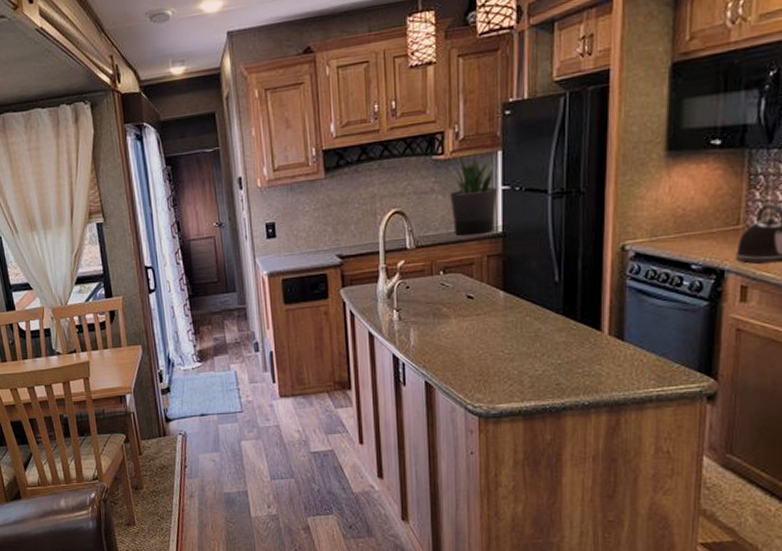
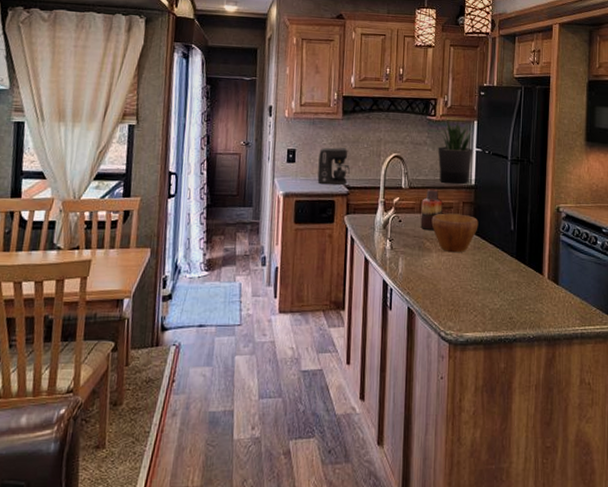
coffee maker: none [302,212,342,258] -> present [317,147,351,185]
vase: none [433,245,461,294] -> present [420,189,443,231]
bowl: none [447,270,510,316] -> present [431,213,479,252]

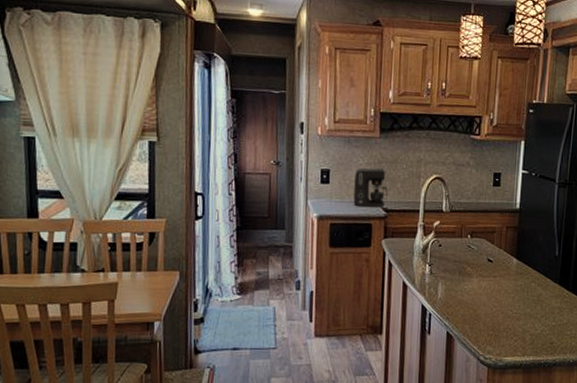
vase: present [420,189,443,231] -> none [461,213,485,256]
bowl: present [431,213,479,252] -> none [473,237,522,278]
planter: present [437,120,473,185] -> none [481,139,520,208]

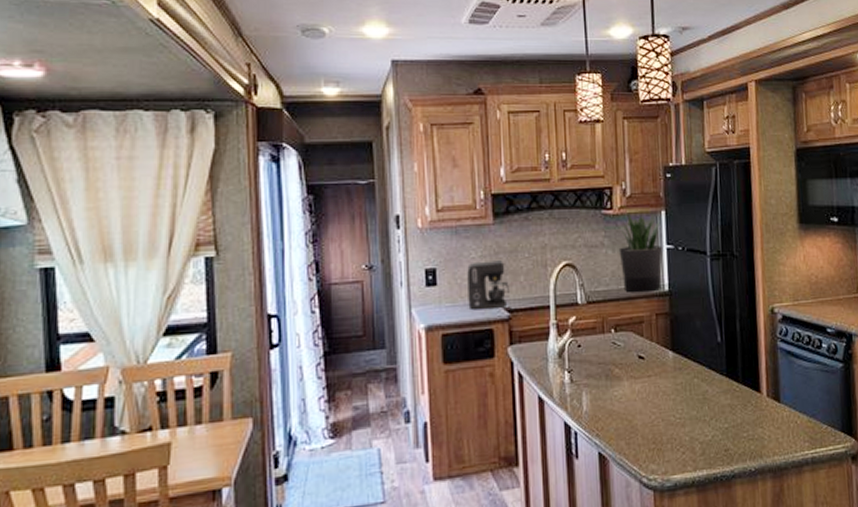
planter: none [481,139,520,208] -> present [618,212,663,293]

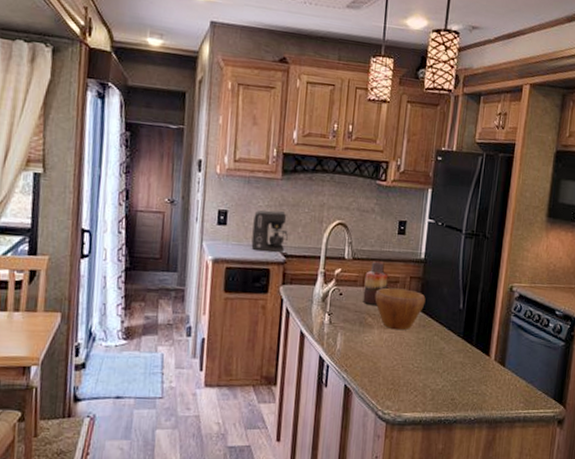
vase: none [604,301,631,354] -> present [363,261,389,306]
planter: present [618,212,663,293] -> none [386,186,426,258]
bowl: none [618,329,678,378] -> present [375,287,426,330]

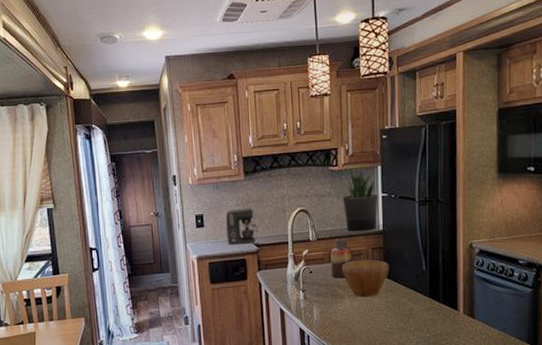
planter: none [386,186,426,258] -> present [342,168,378,232]

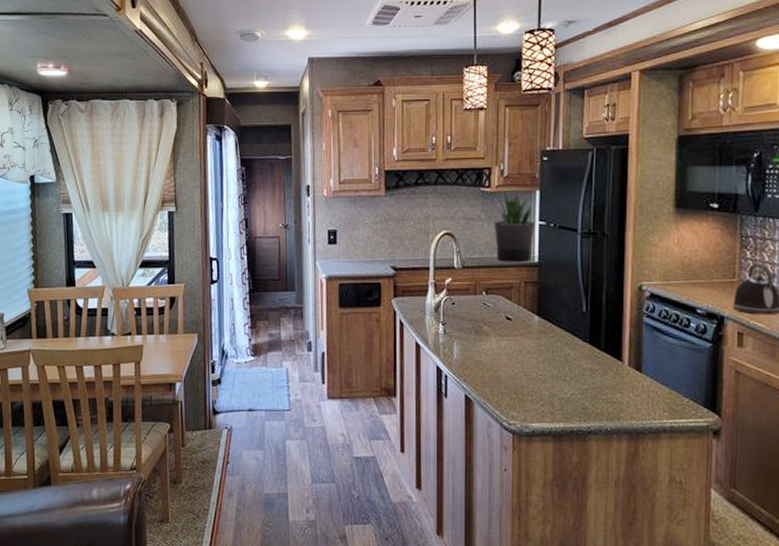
coffee maker: present [226,208,258,245] -> none [361,226,397,267]
vase: present [330,238,352,279] -> none [476,268,501,314]
bowl: present [342,259,389,297] -> none [489,294,544,336]

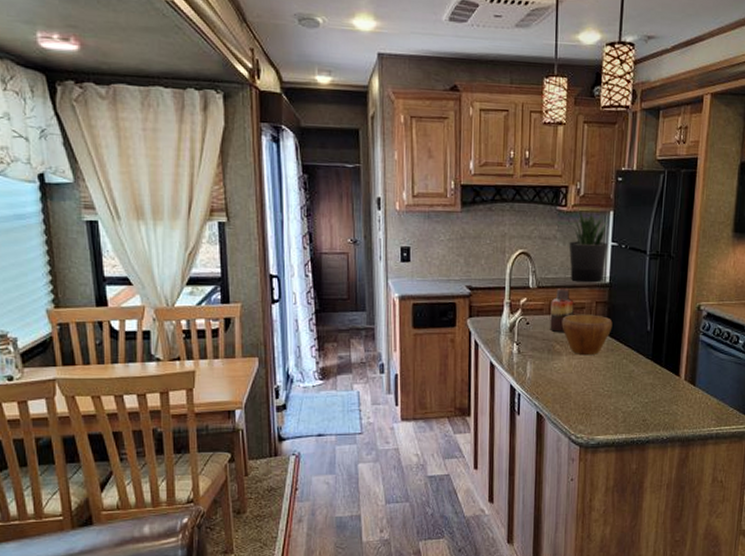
vase: none [476,268,501,314] -> present [550,288,574,333]
bowl: none [489,294,544,336] -> present [561,314,613,355]

